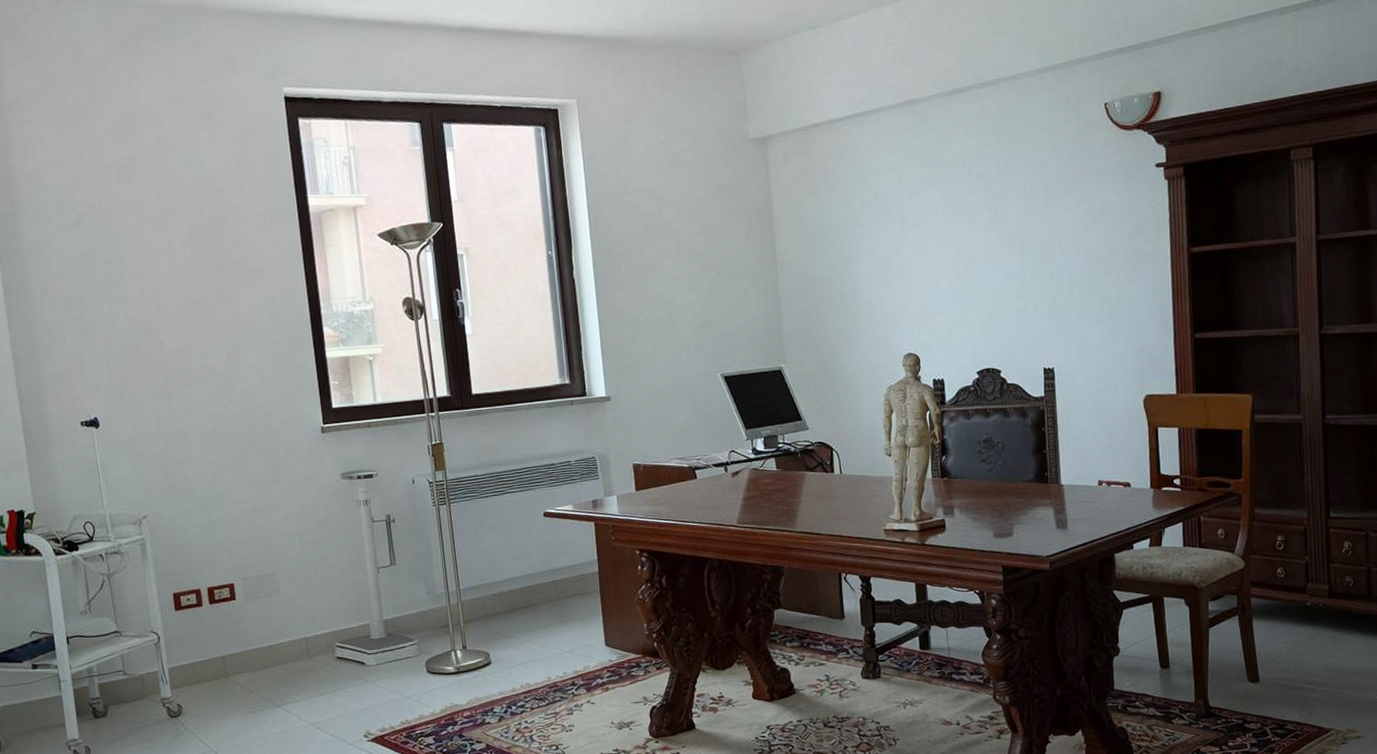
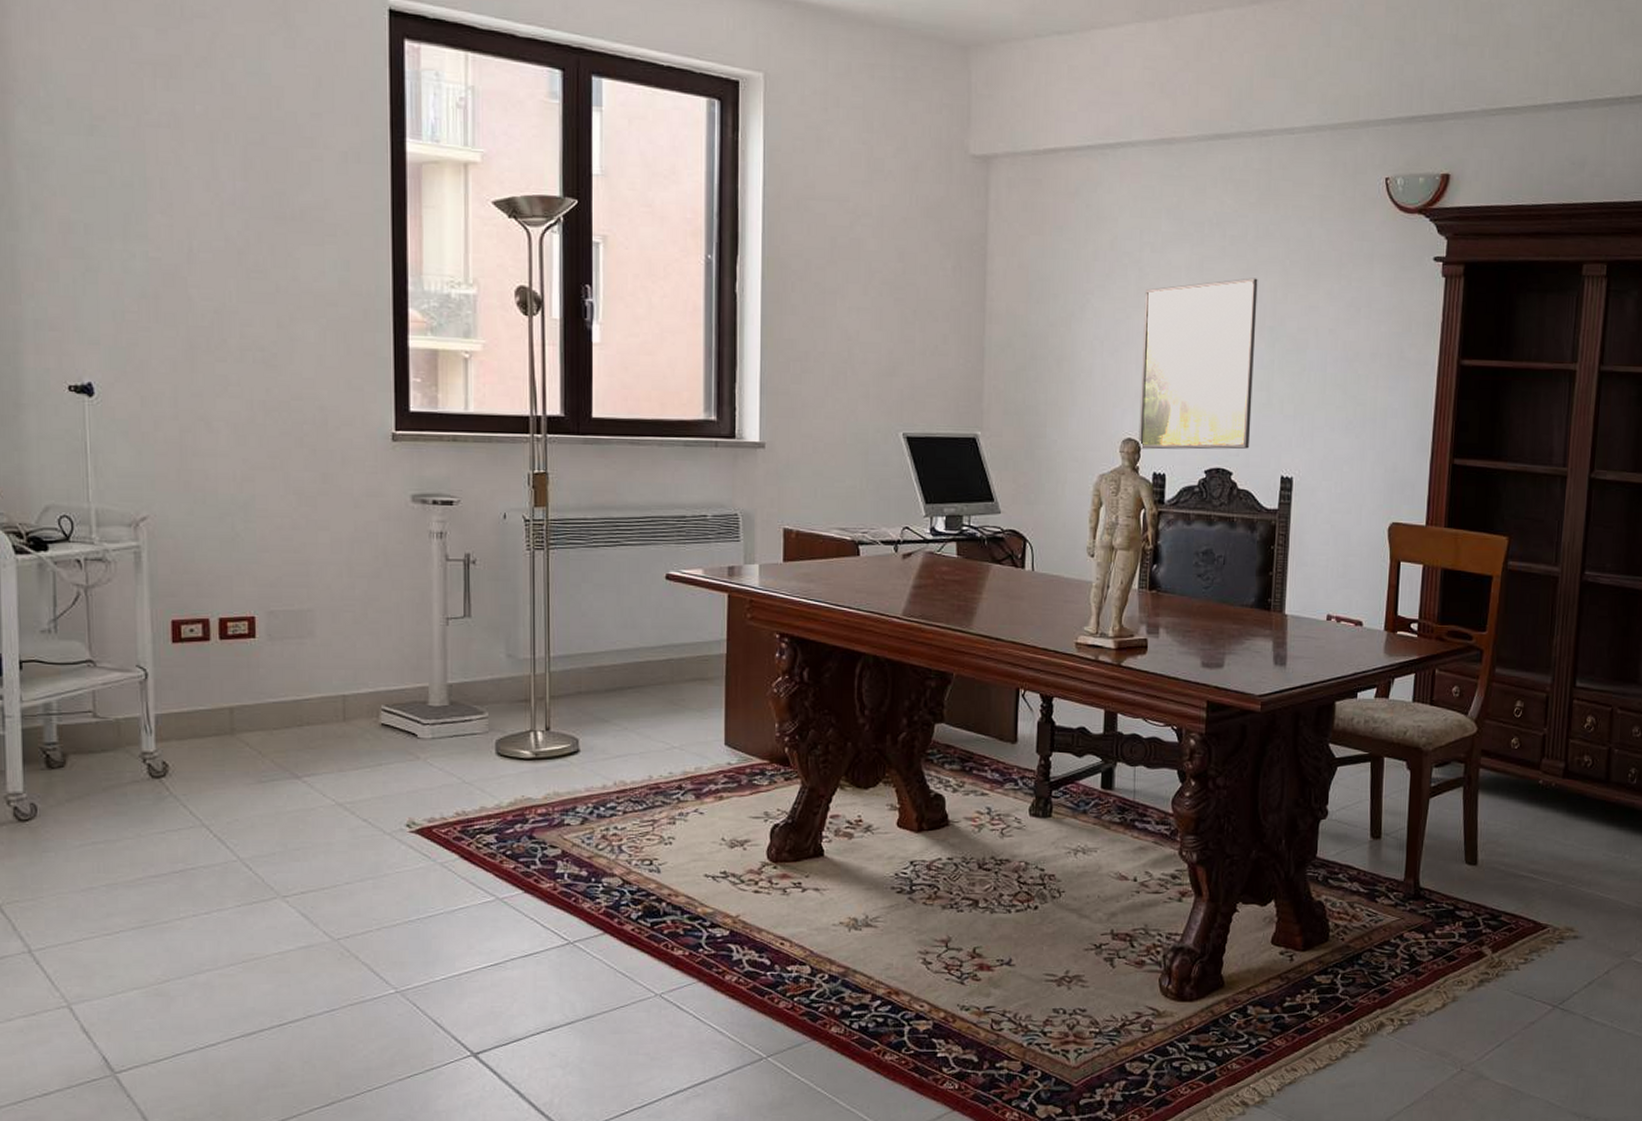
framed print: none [908,204,1013,361] -> present [1138,278,1258,450]

